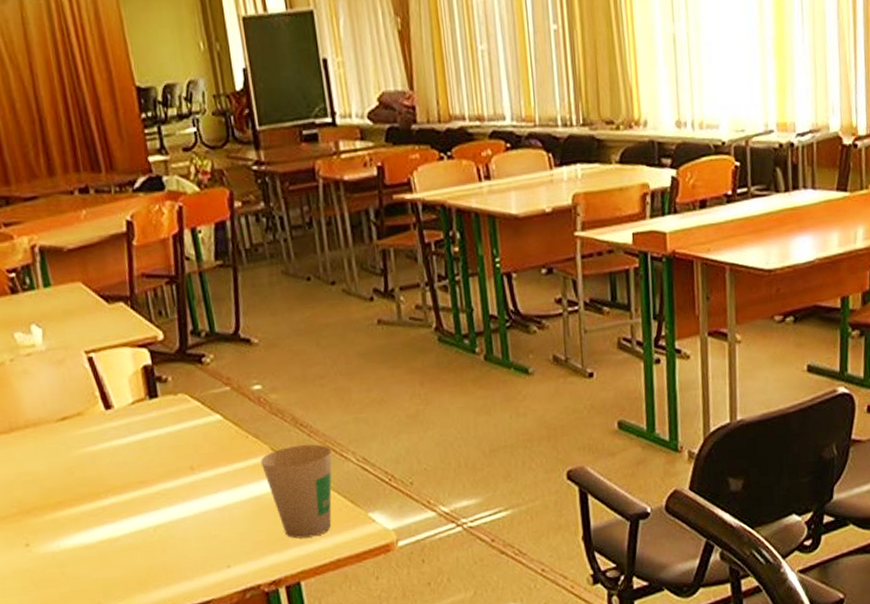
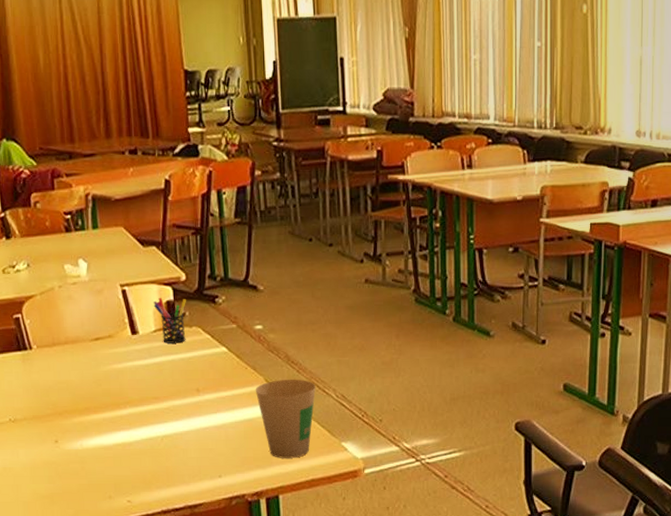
pen holder: none [127,361,172,417] -> present [153,298,186,343]

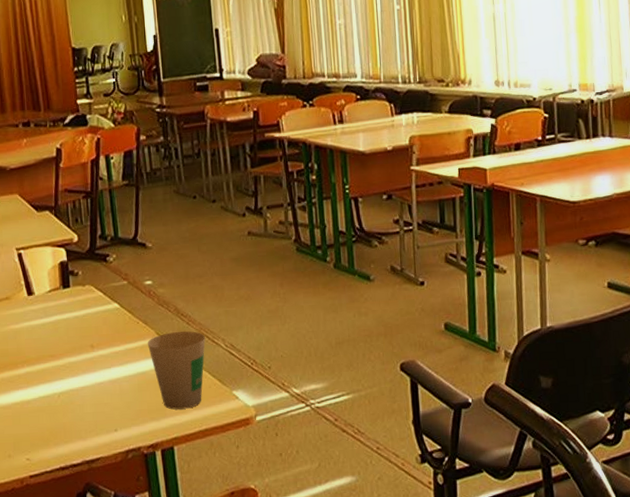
pen holder: present [153,298,186,343] -> none [47,259,80,303]

